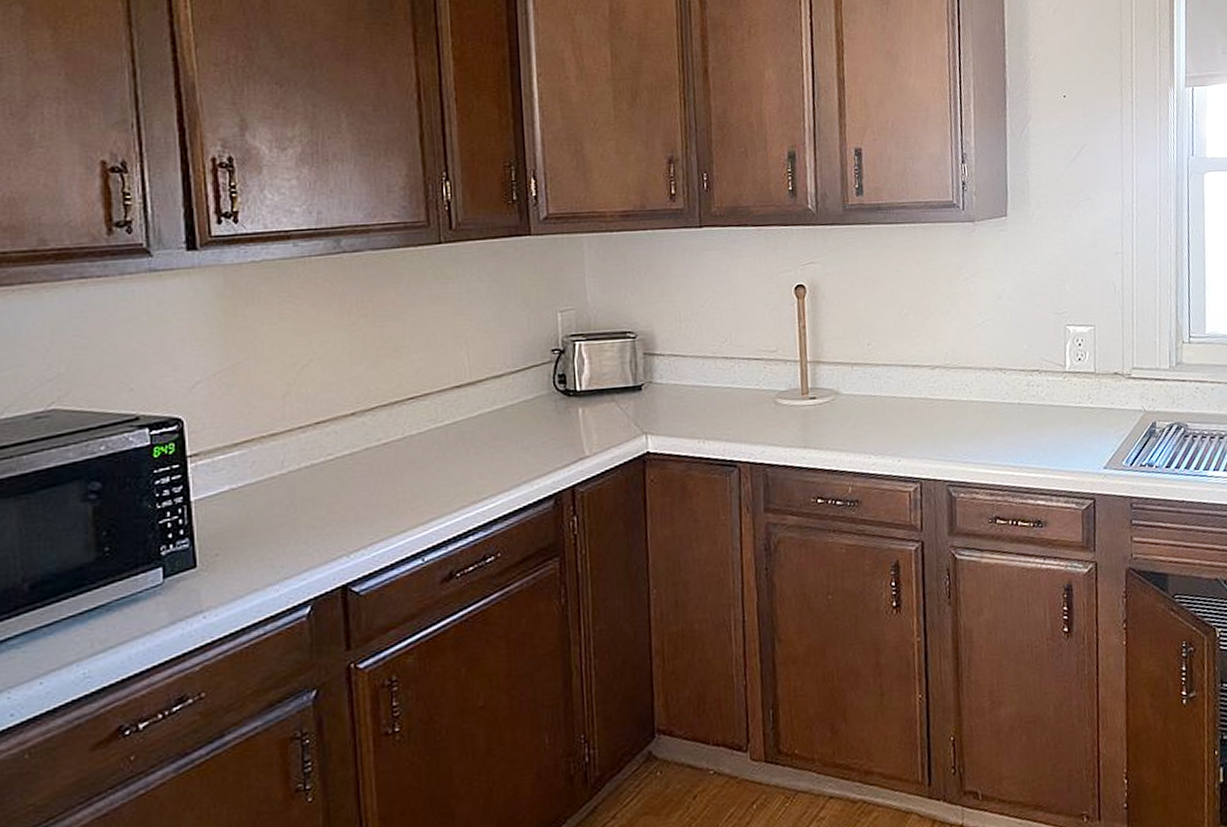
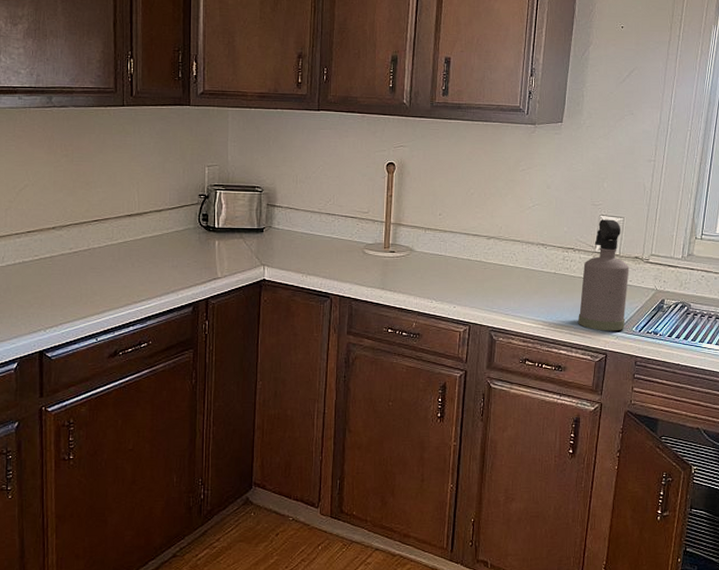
spray bottle: none [1053,329,1113,470] -> present [578,219,629,331]

